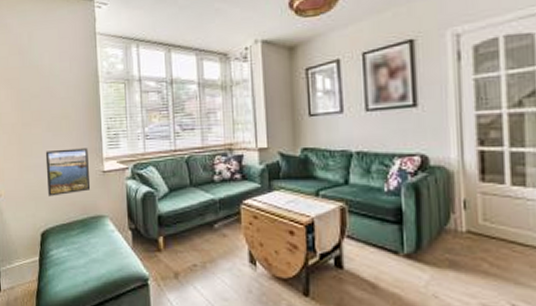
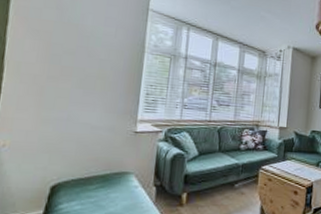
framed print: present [45,148,91,197] -> none [67,106,122,151]

